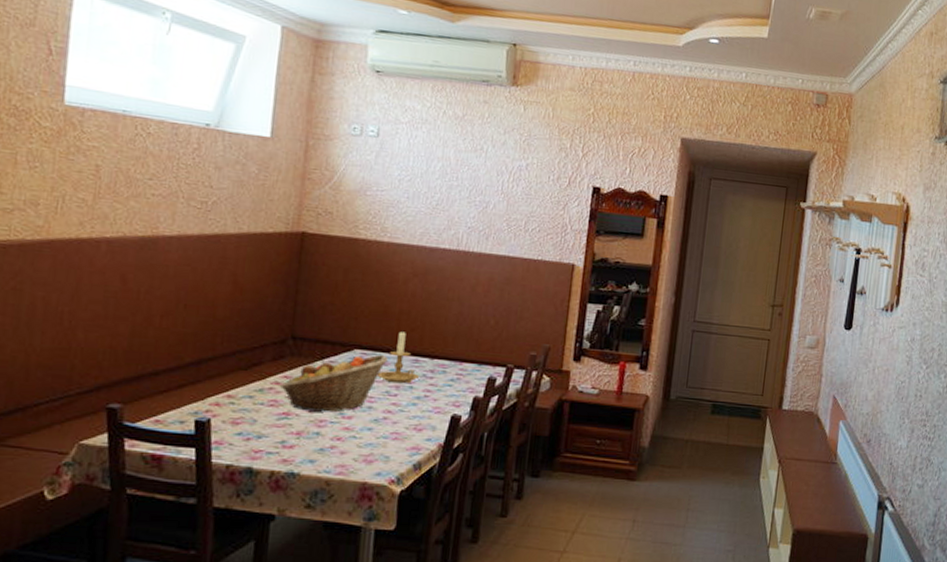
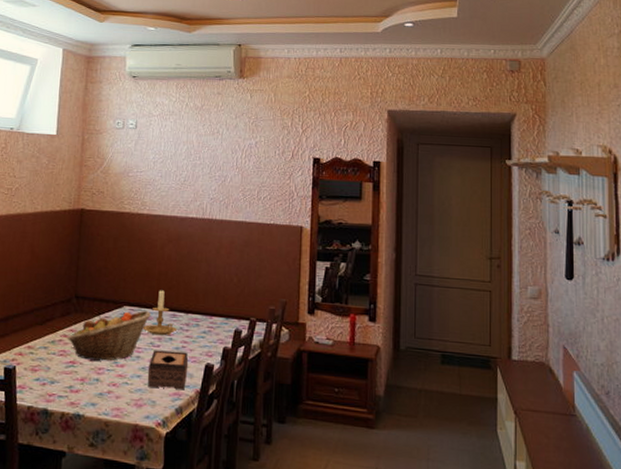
tissue box: none [380,399,432,444] -> present [147,350,189,390]

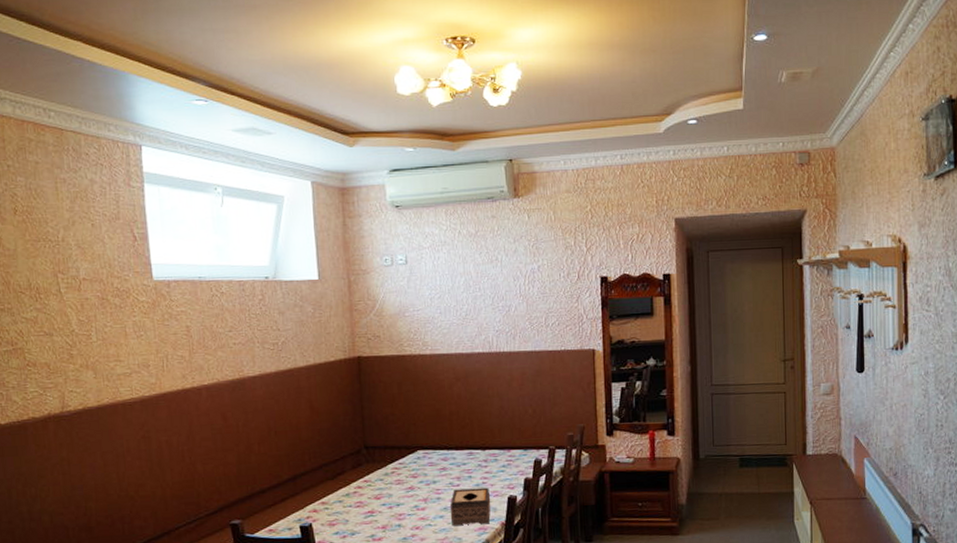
fruit basket: present [68,310,151,362] -> none [362,451,447,509]
candle holder: present [142,289,177,336] -> none [439,429,475,475]

